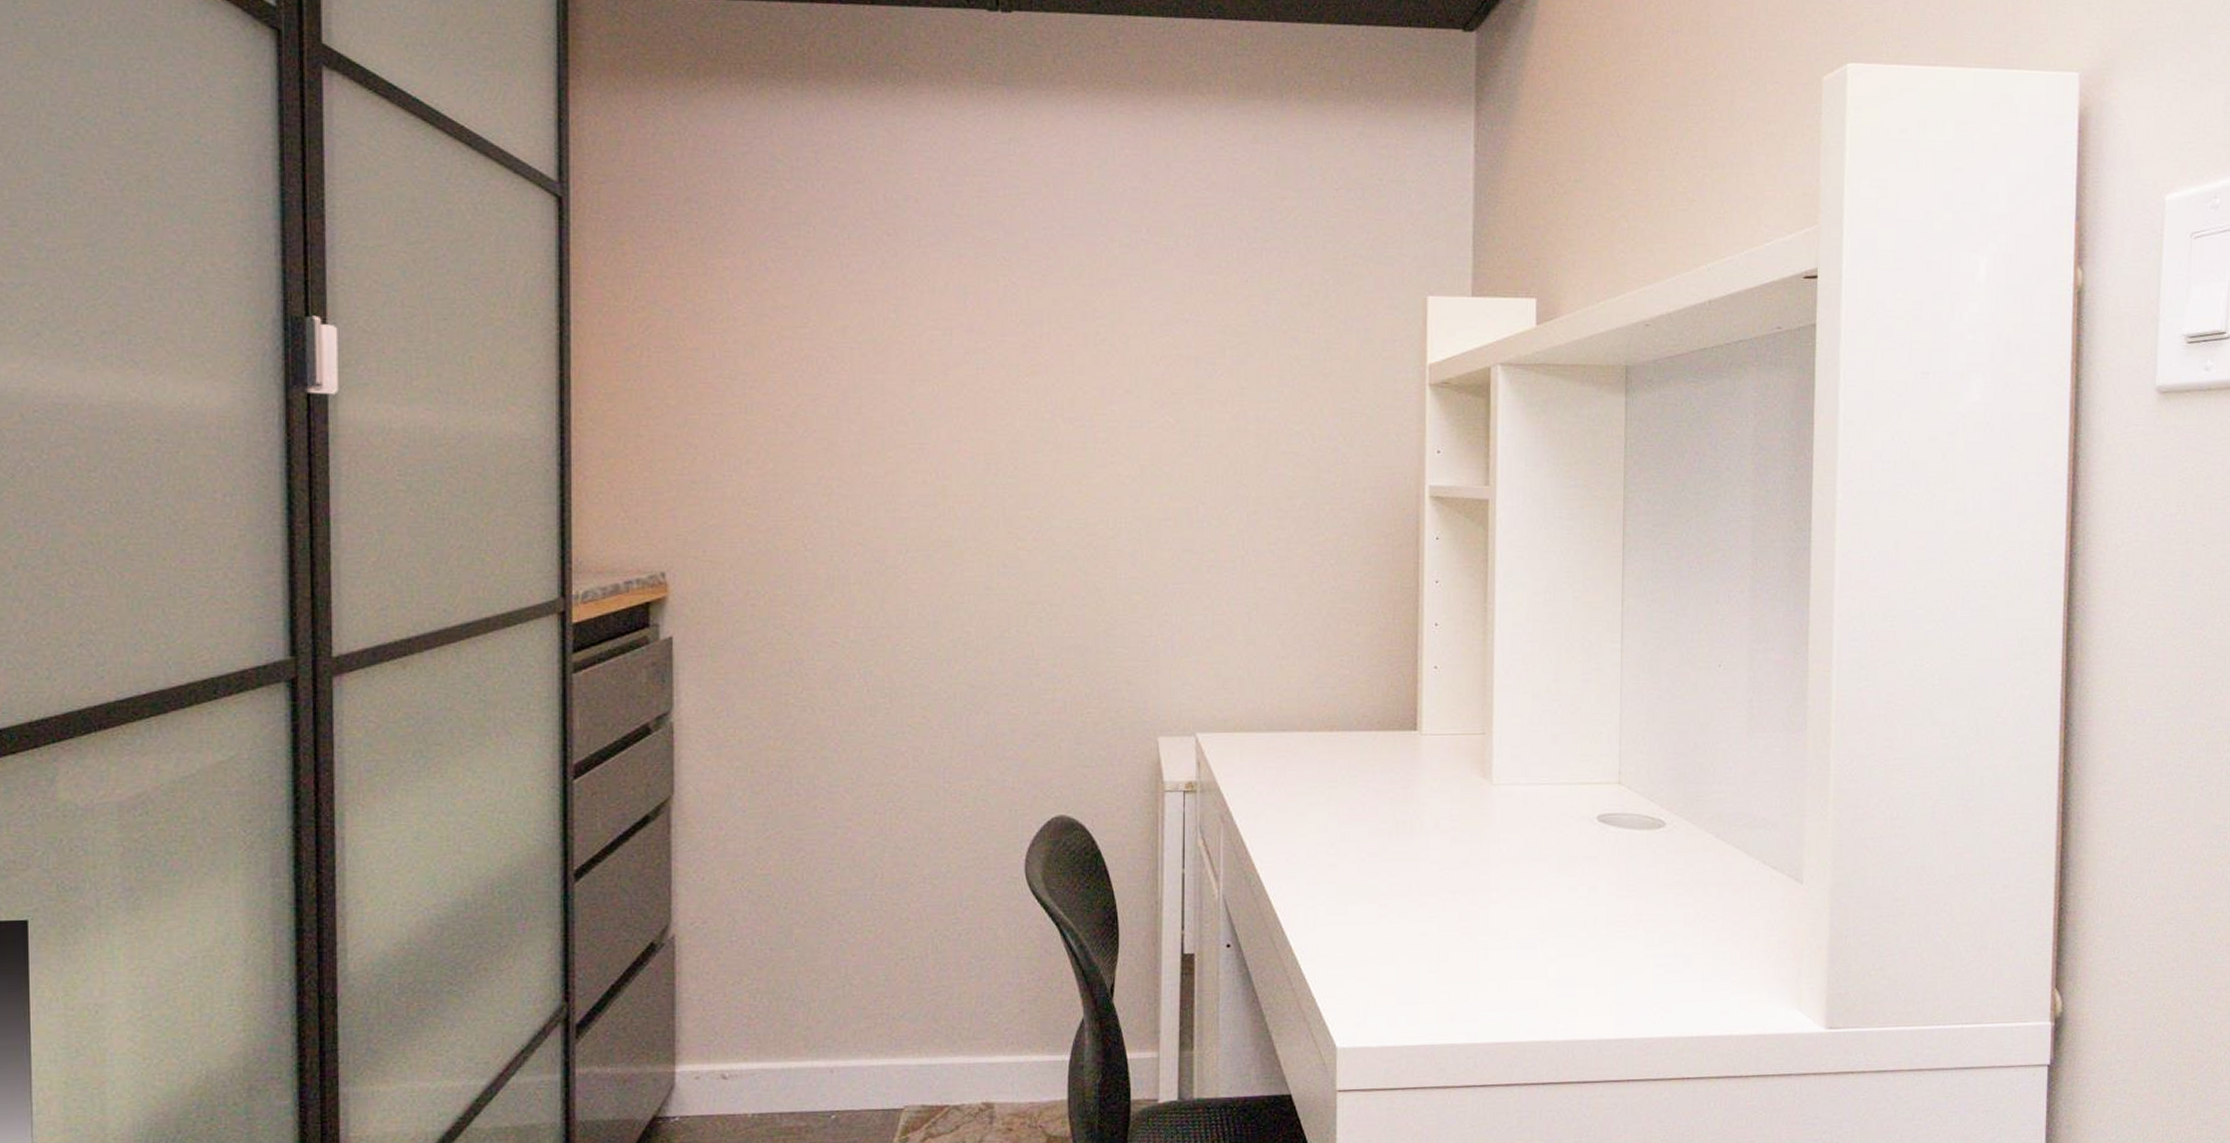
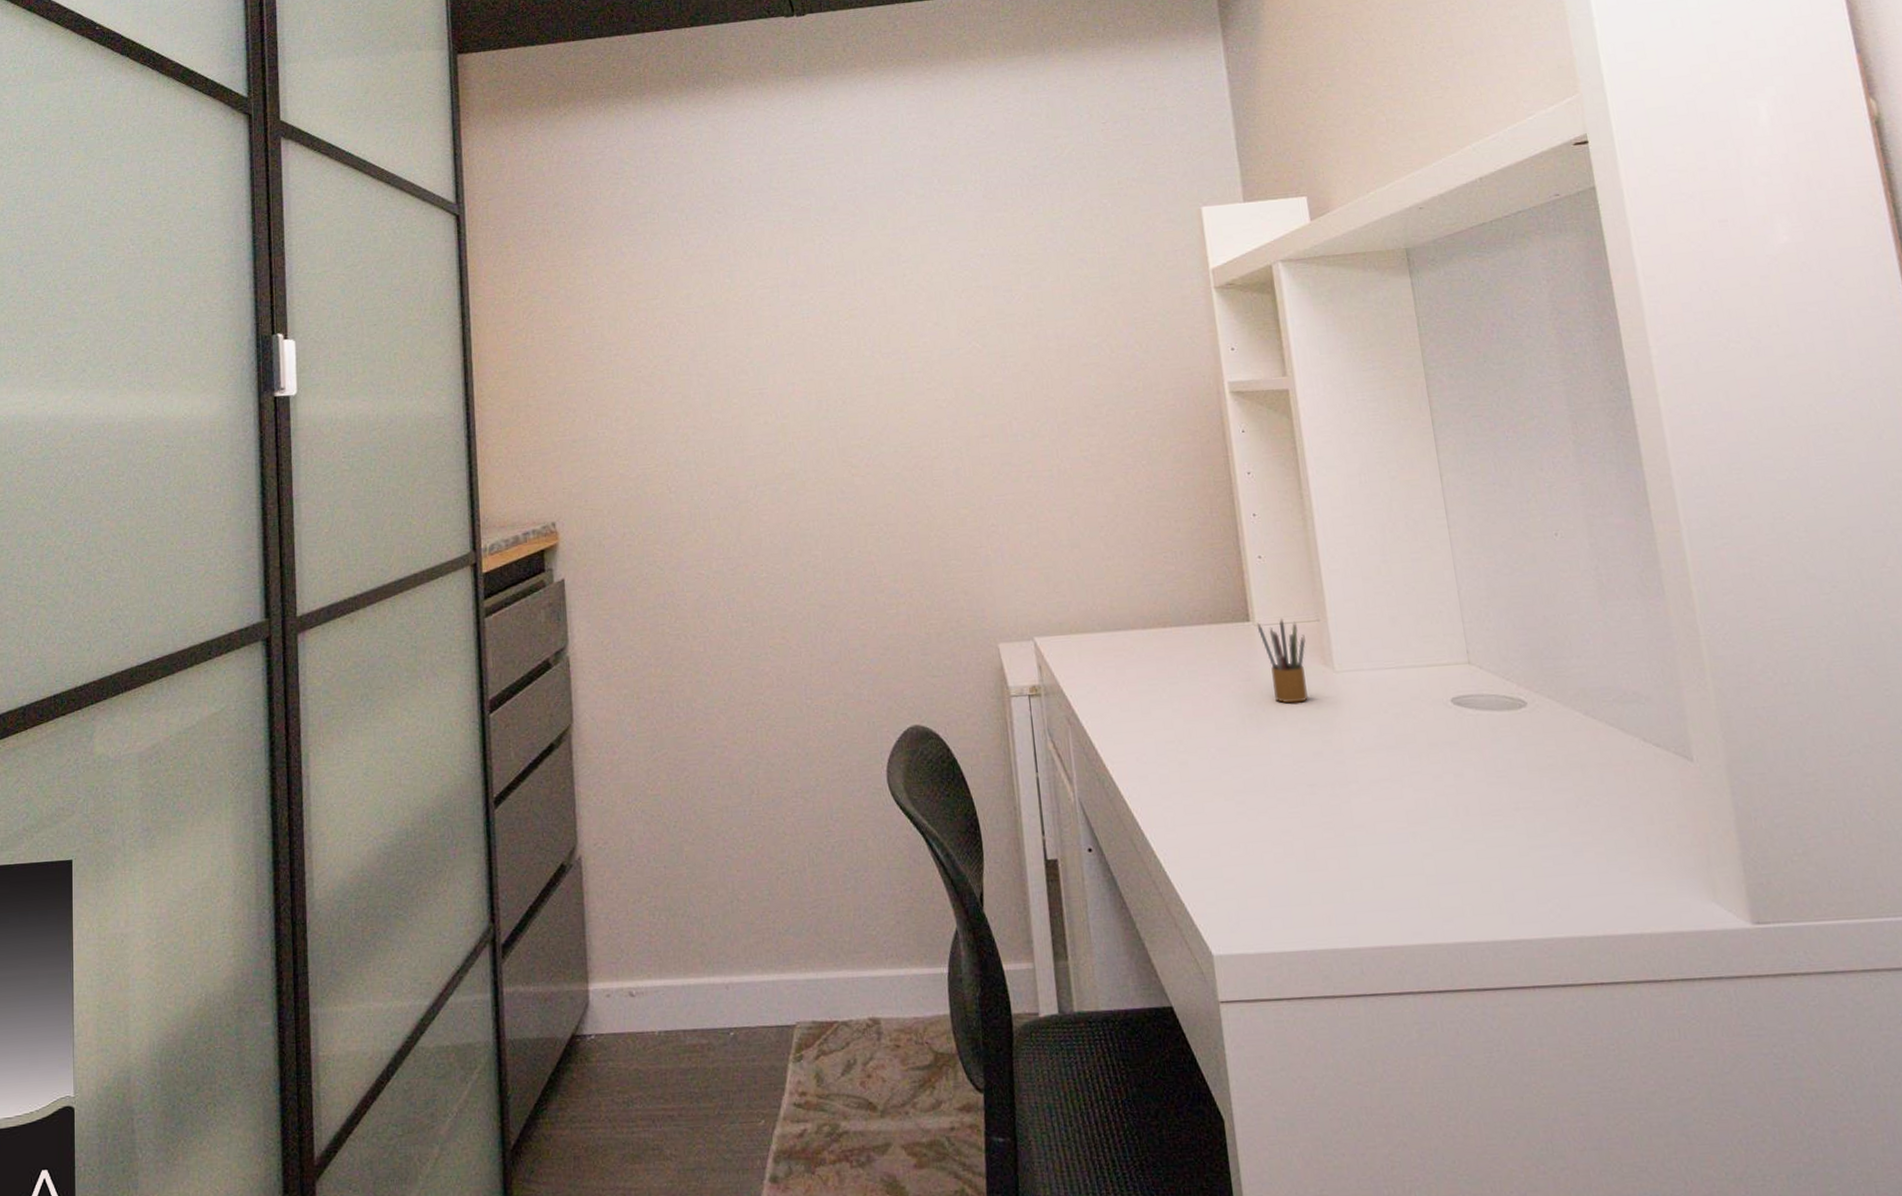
pencil box: none [1423,729,1468,813] -> present [1256,618,1309,704]

